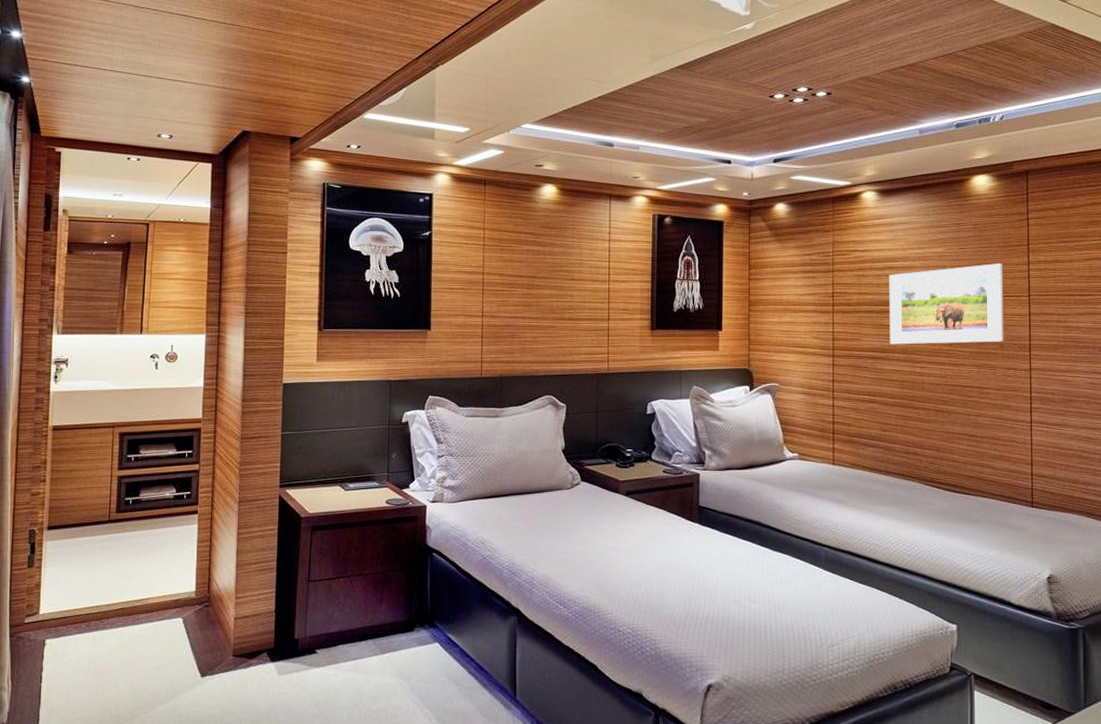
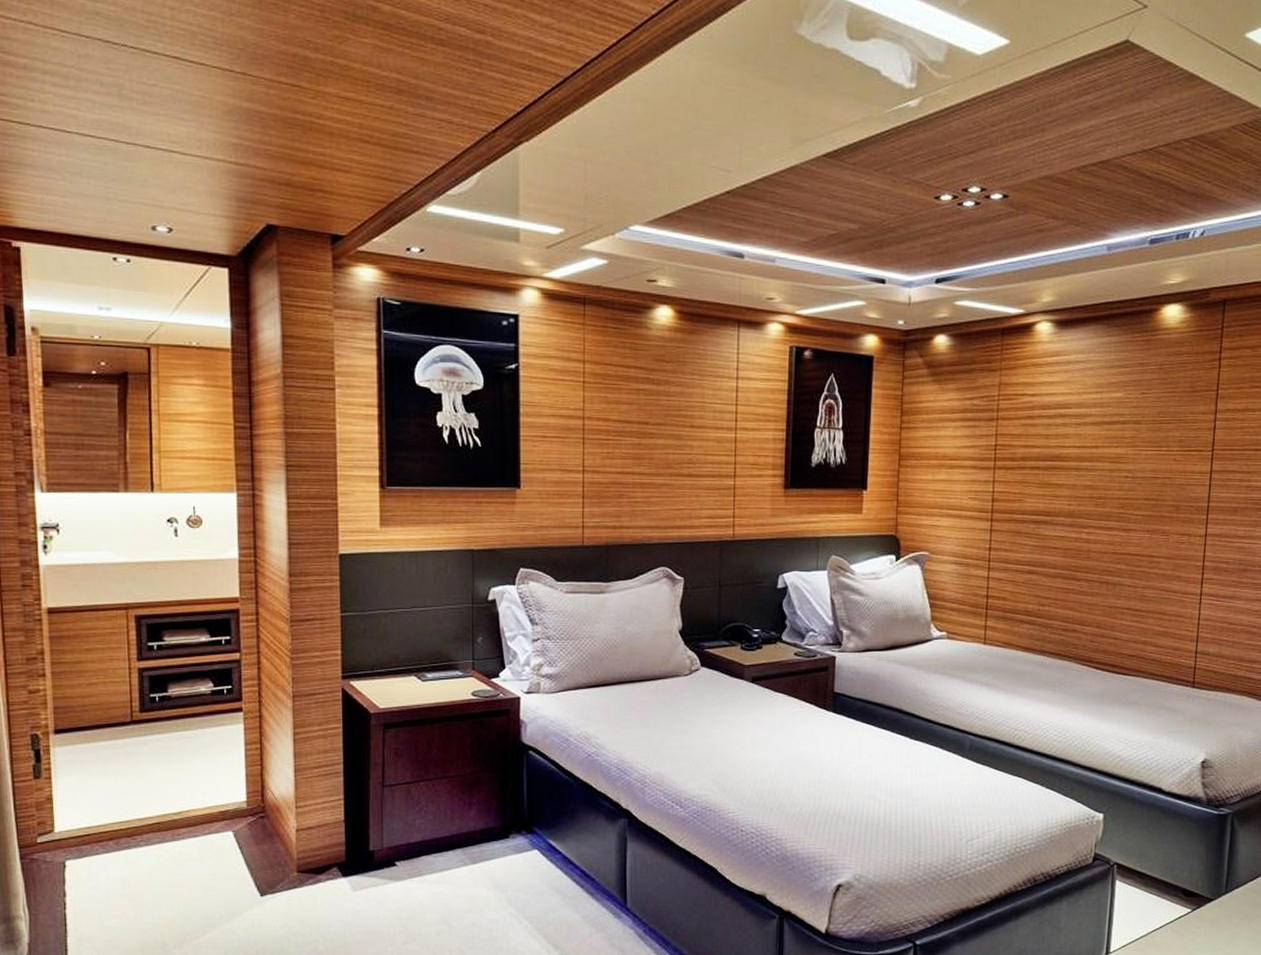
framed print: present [889,263,1004,345] -> none [1055,412,1188,507]

